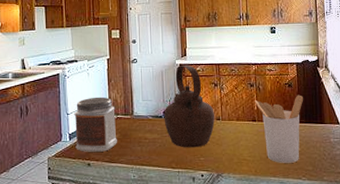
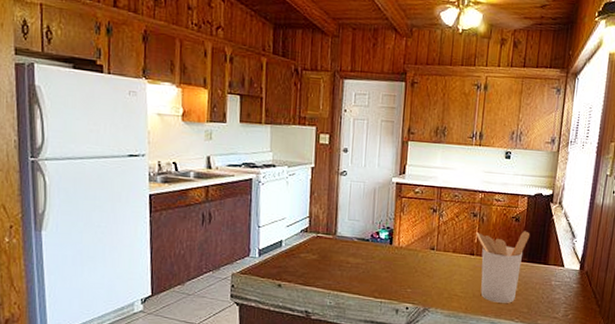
jar: present [74,96,117,152] -> none [265,210,316,273]
teapot: present [164,64,215,148] -> none [371,183,429,278]

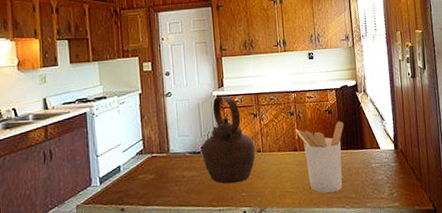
teapot: none [371,183,429,278] -> present [202,95,256,184]

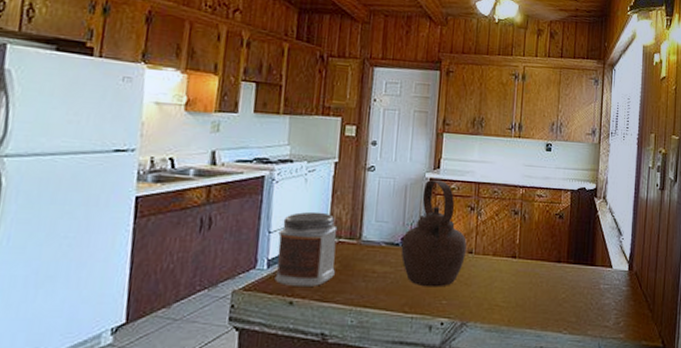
jar: none [104,134,153,197] -> present [275,211,338,286]
utensil holder: present [296,121,344,193] -> none [518,229,575,312]

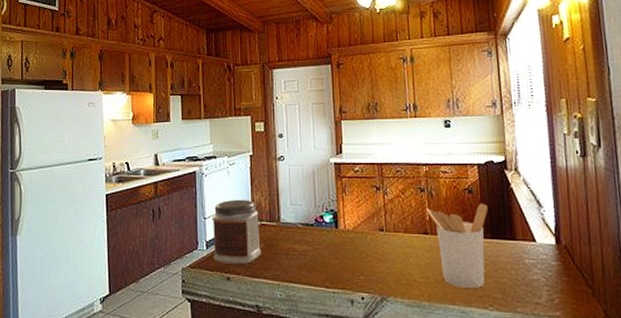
teapot: present [401,179,467,288] -> none [316,163,377,264]
utensil holder: none [518,229,575,312] -> present [426,203,489,288]

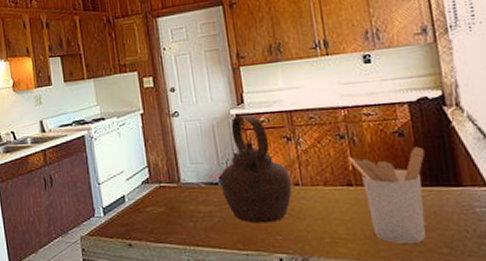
jar: present [212,199,261,264] -> none [106,161,163,230]
teapot: none [316,163,377,264] -> present [220,114,292,224]

